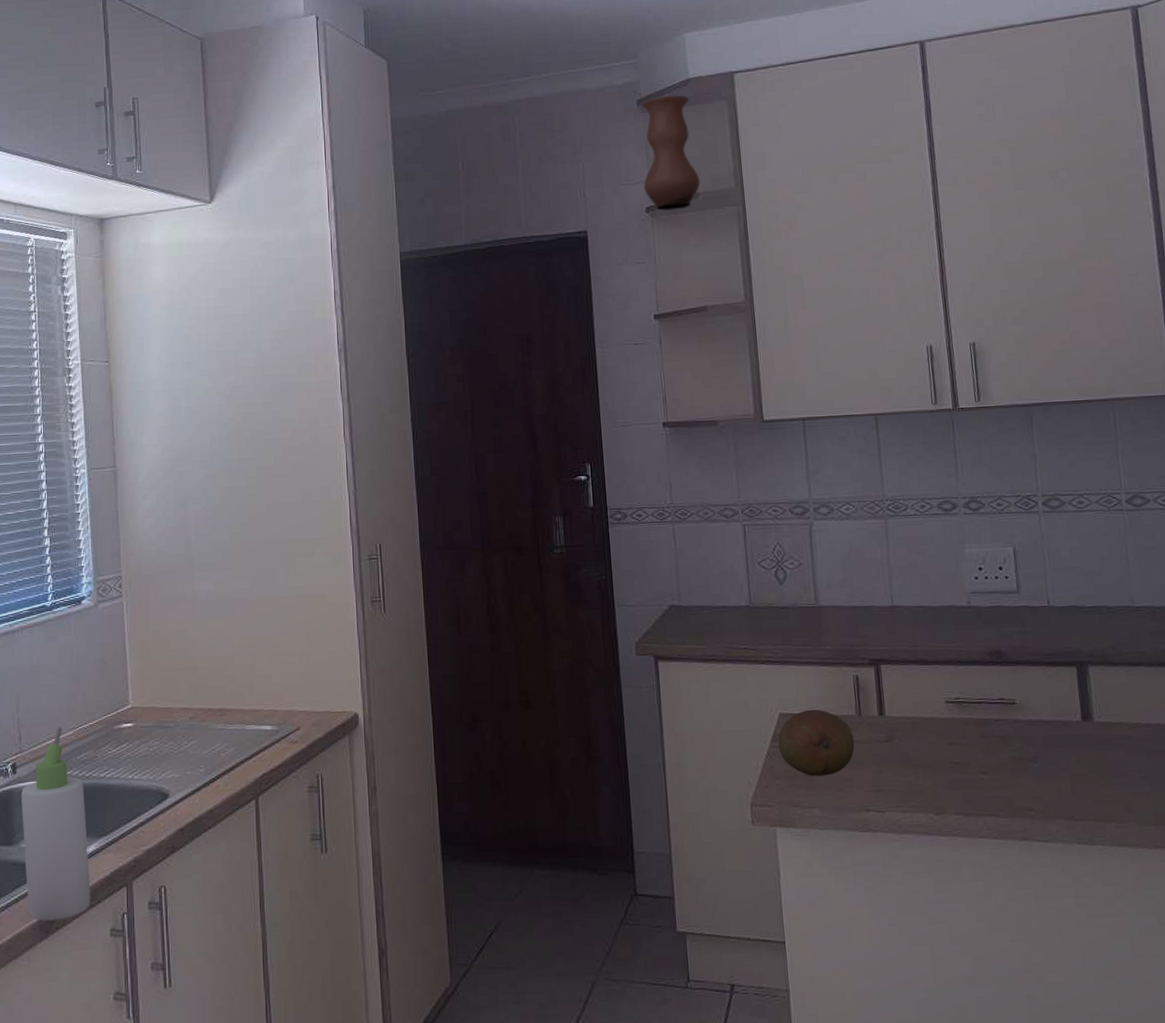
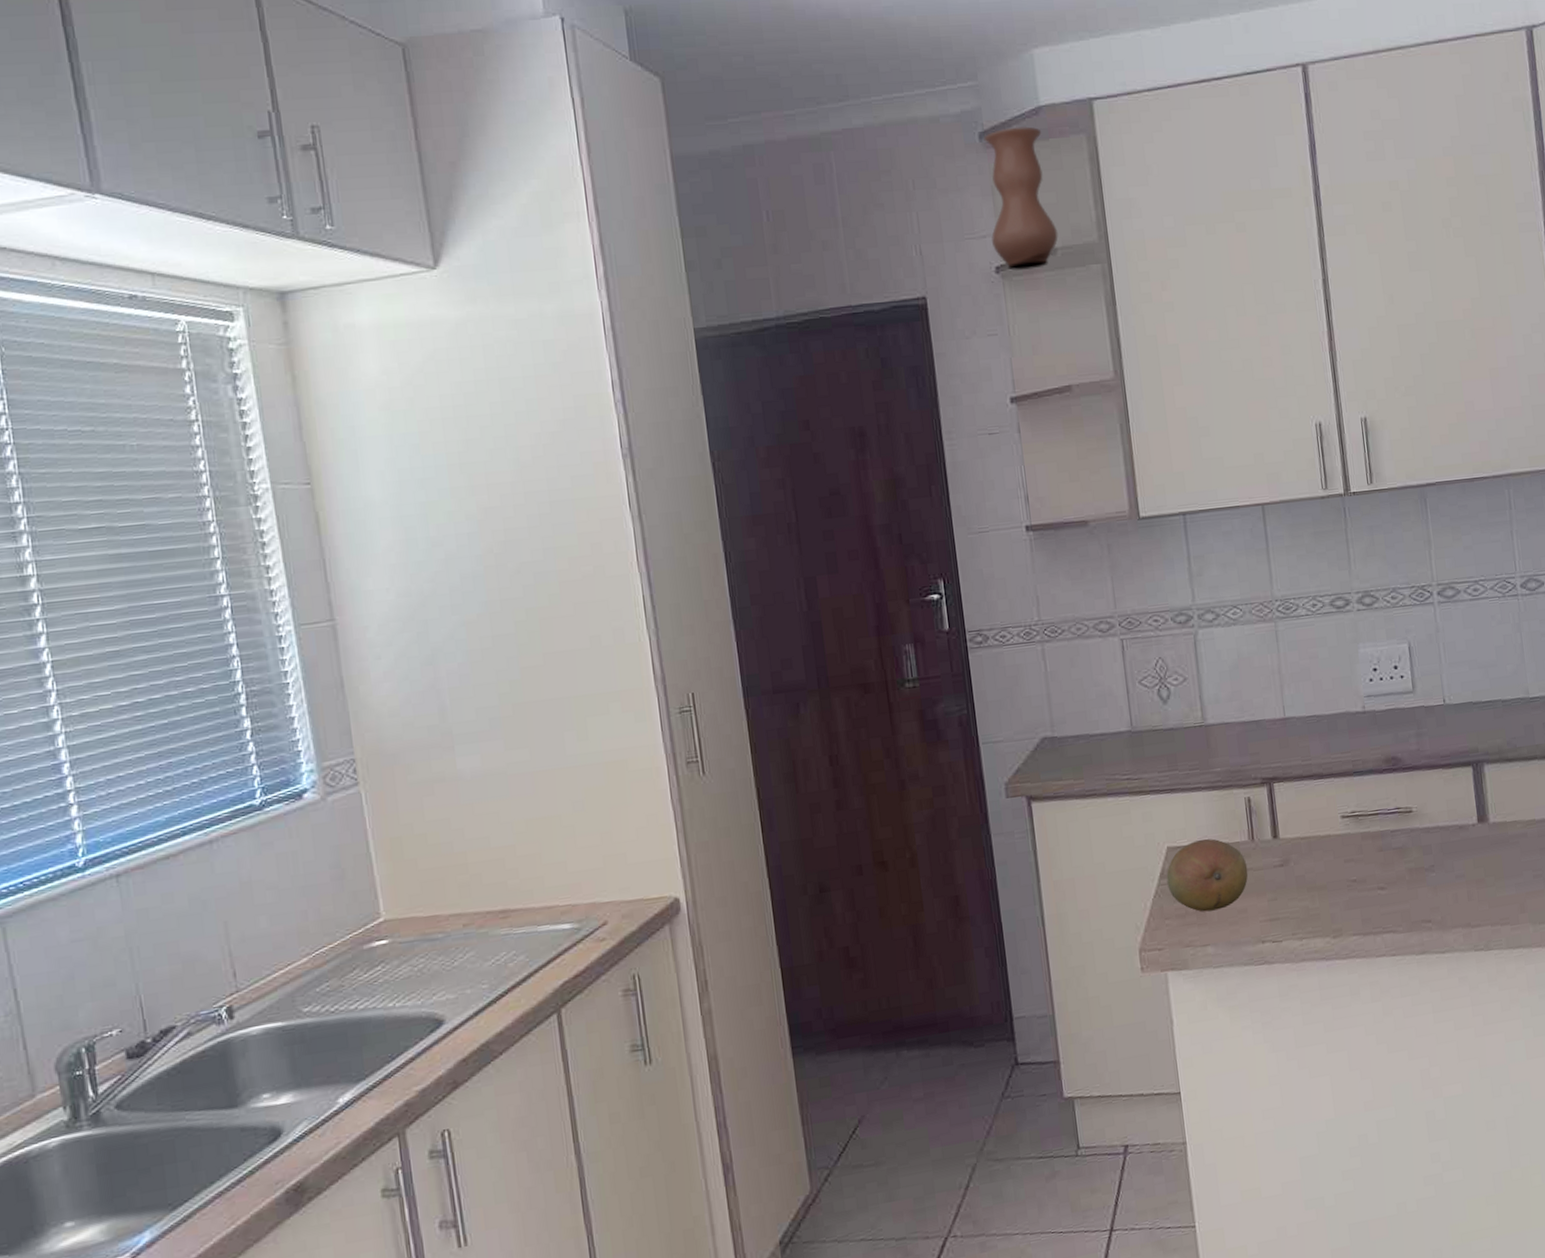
bottle: present [21,727,91,921] -> none [243,954,353,1194]

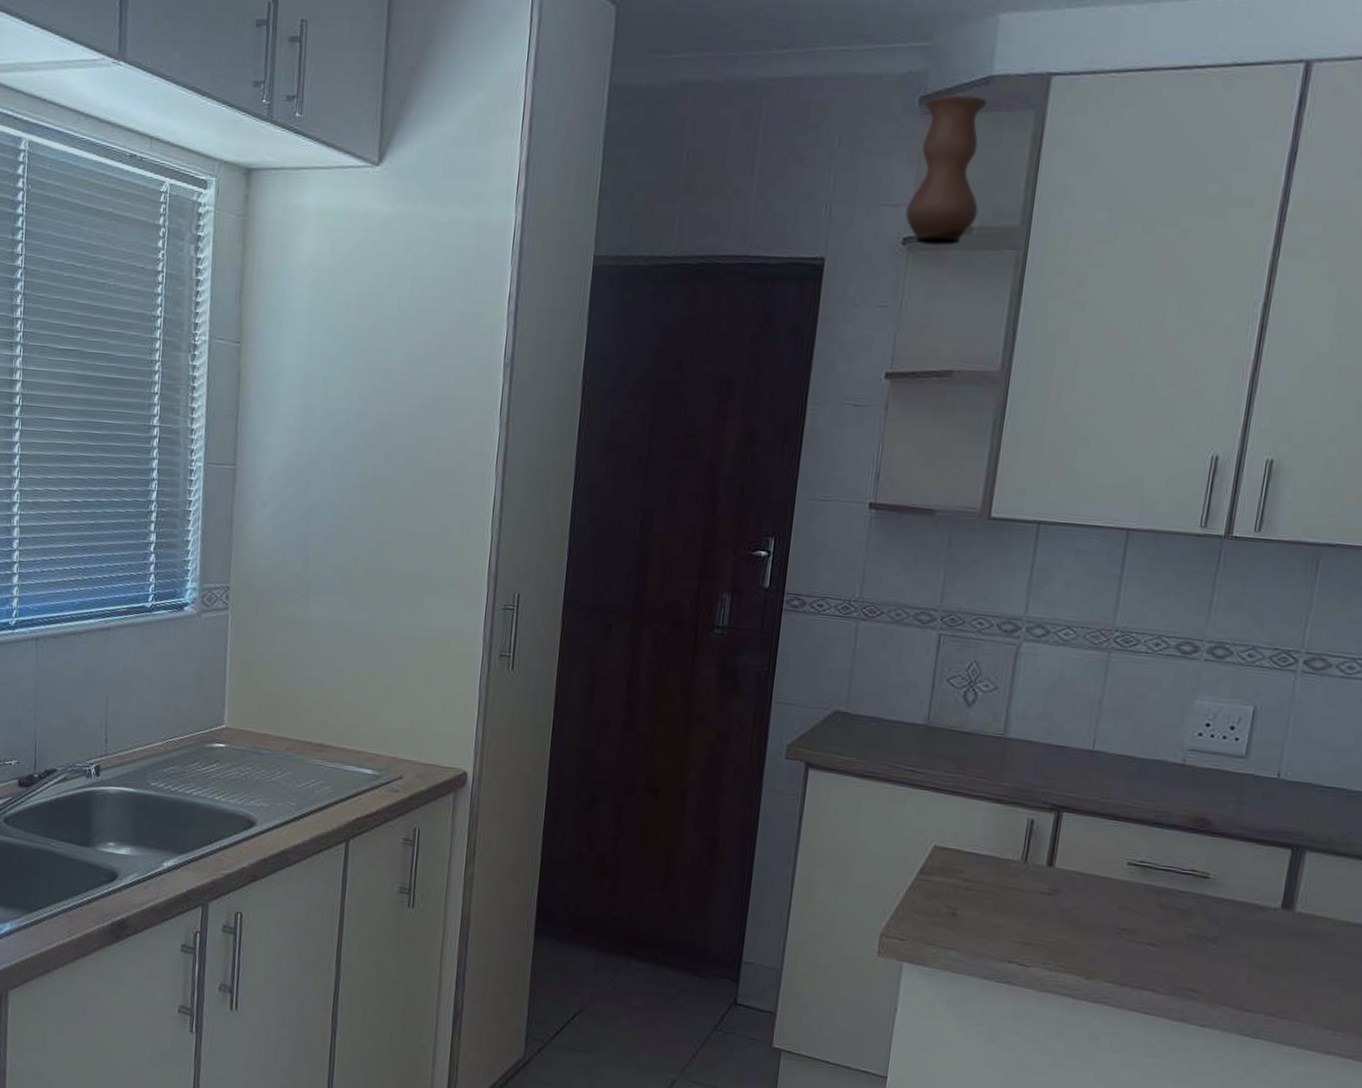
fruit: present [1166,838,1249,912] -> none [925,846,1013,919]

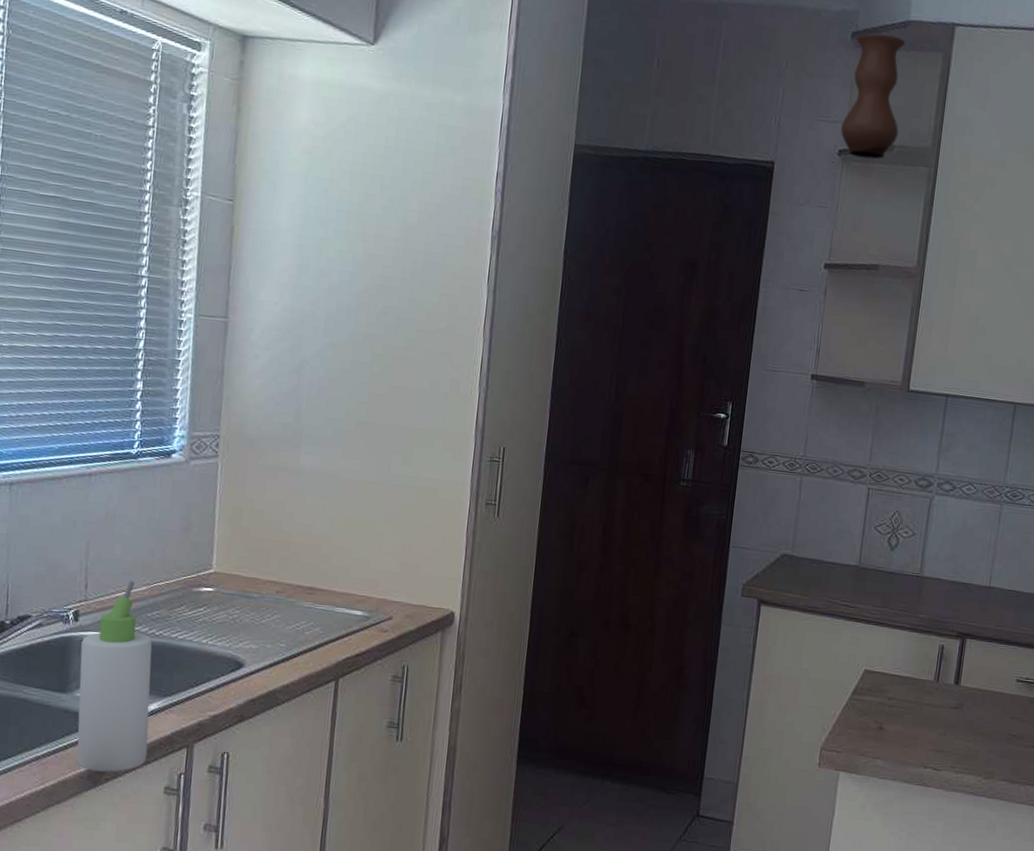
bottle: none [100,736,168,928] -> present [77,580,152,773]

